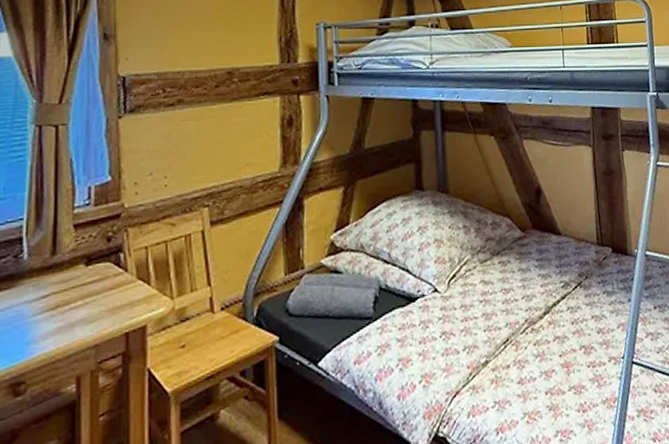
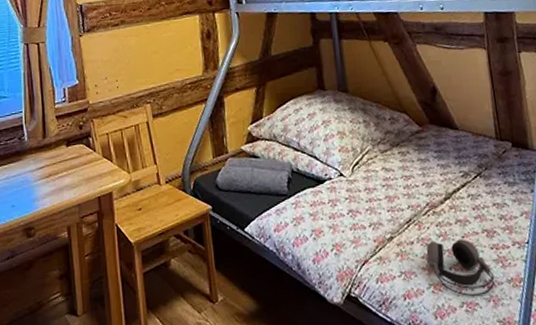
headphones: none [522,358,590,424] -> present [425,239,495,296]

